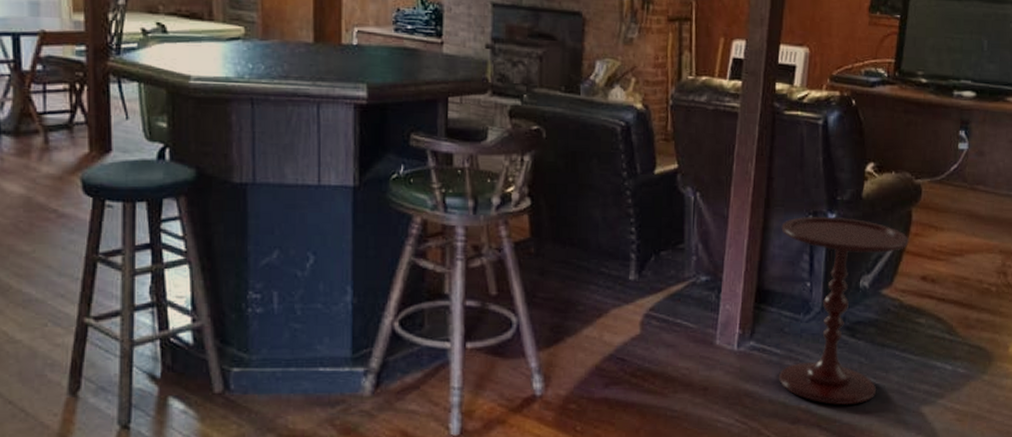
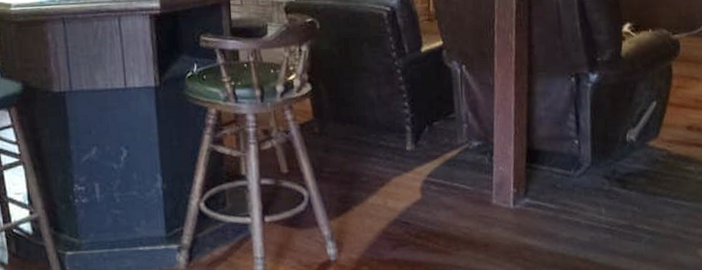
side table: present [778,216,909,406] -> none [545,76,672,253]

